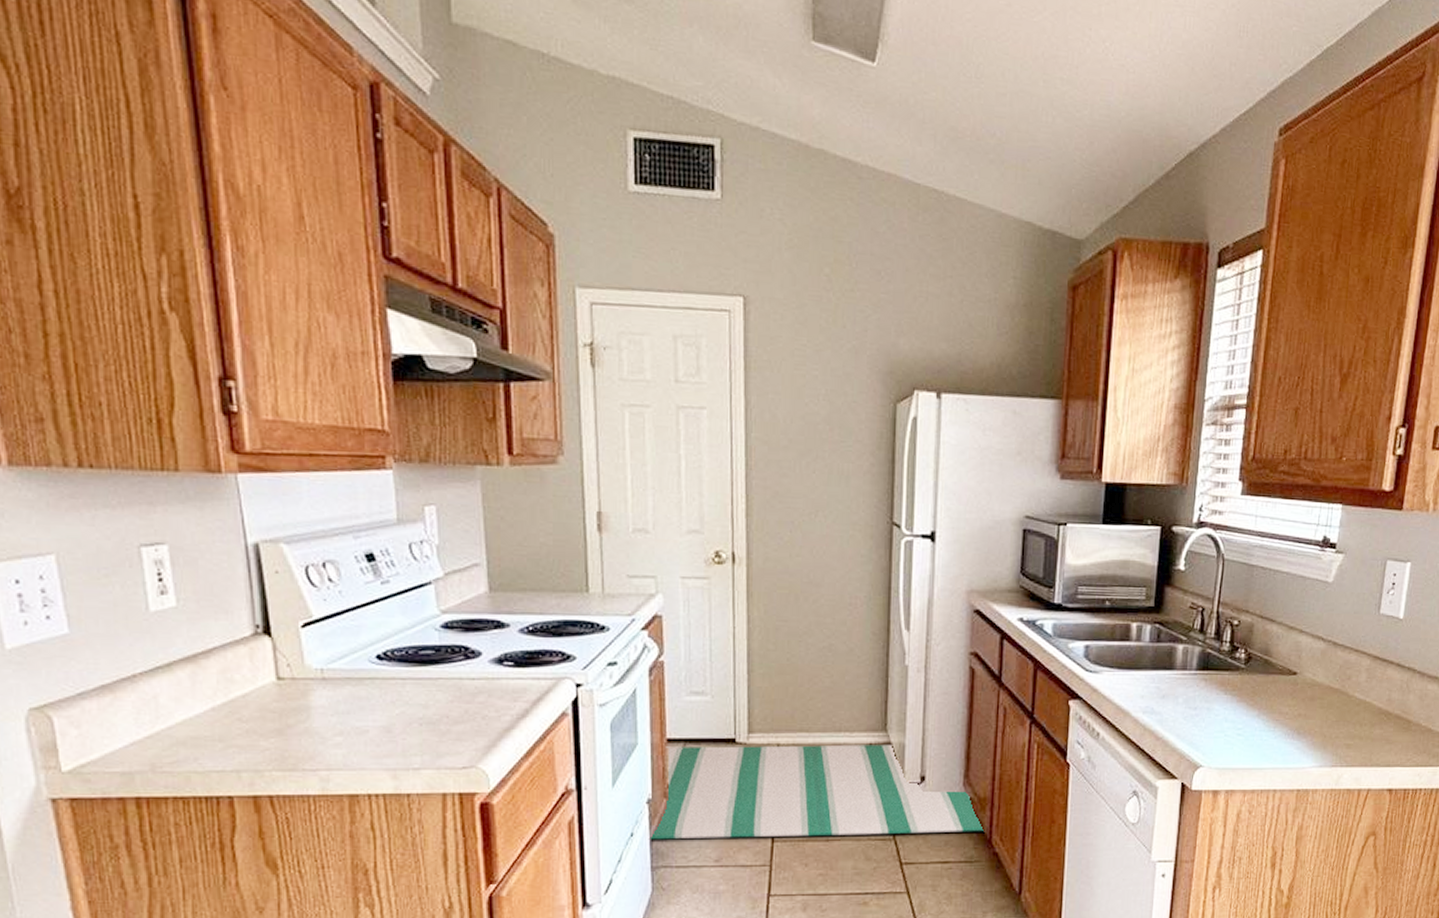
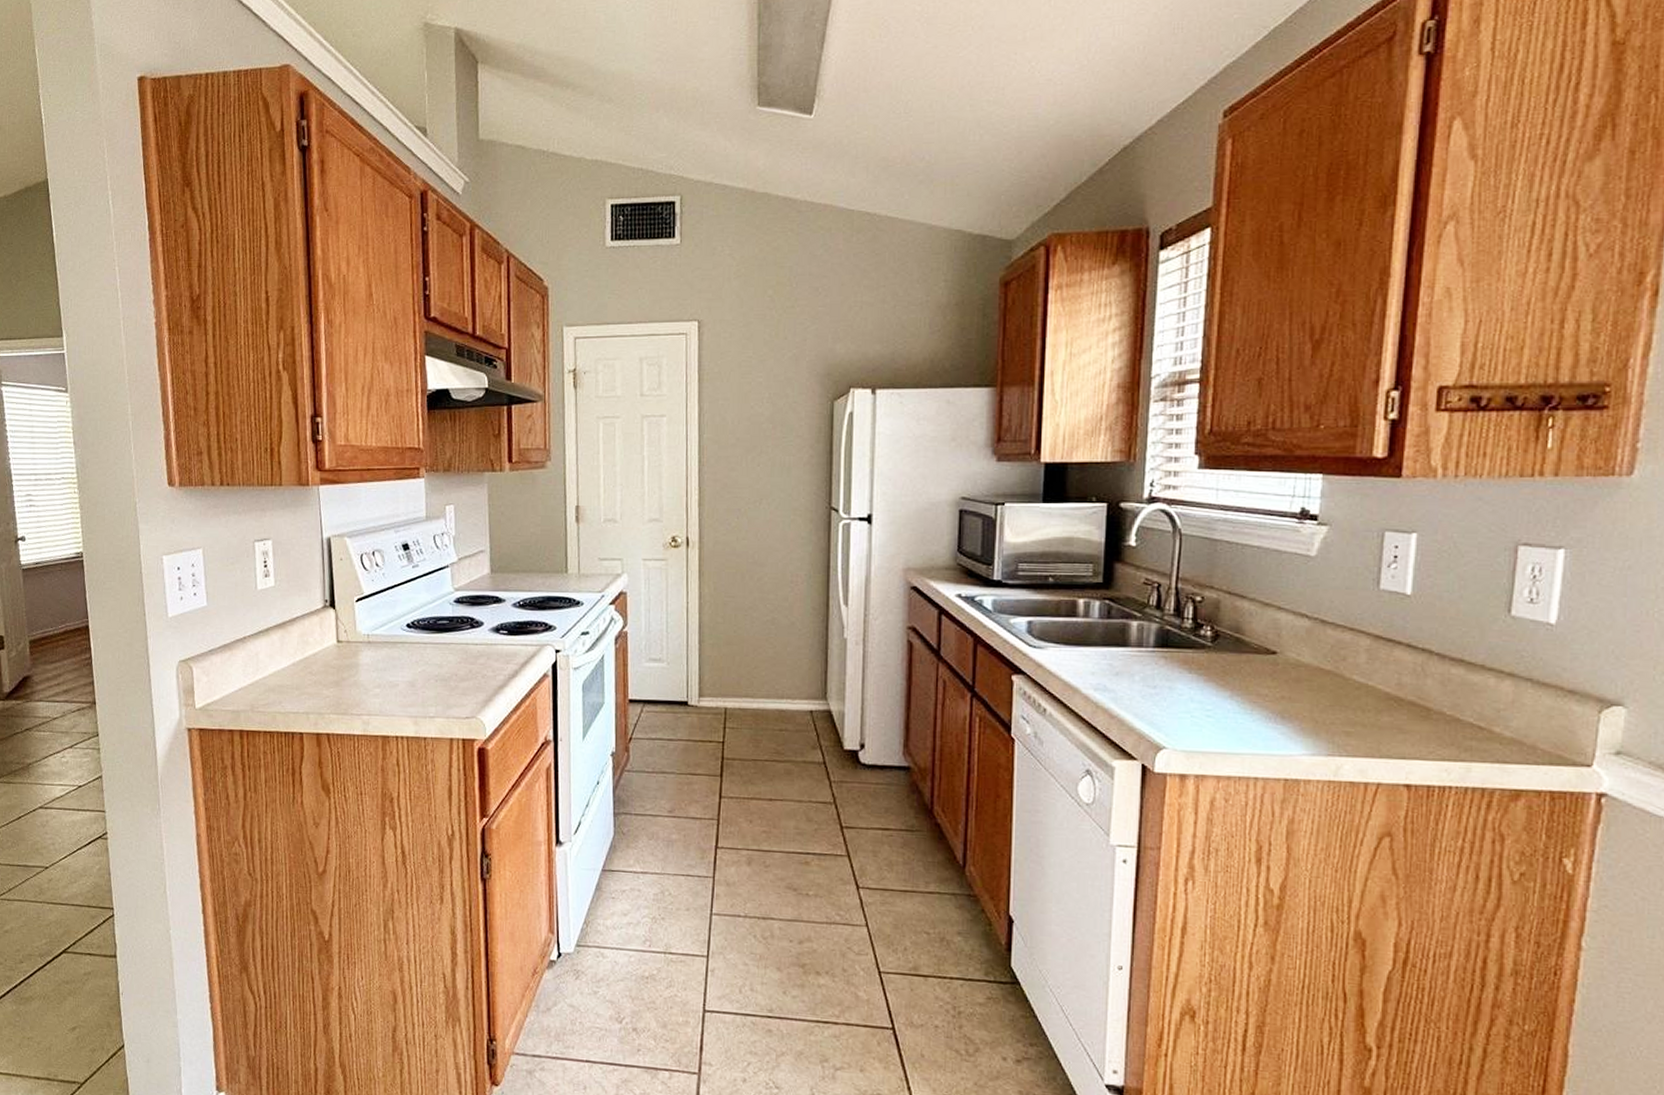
rug: present [648,744,984,840] -> none [611,706,925,801]

